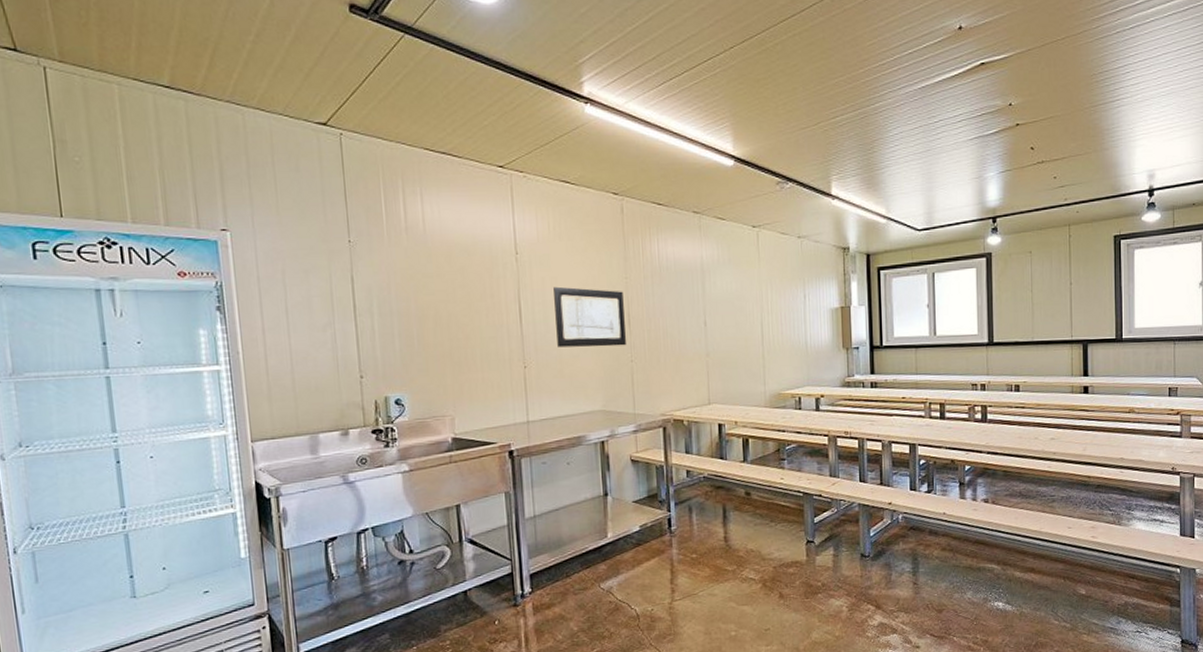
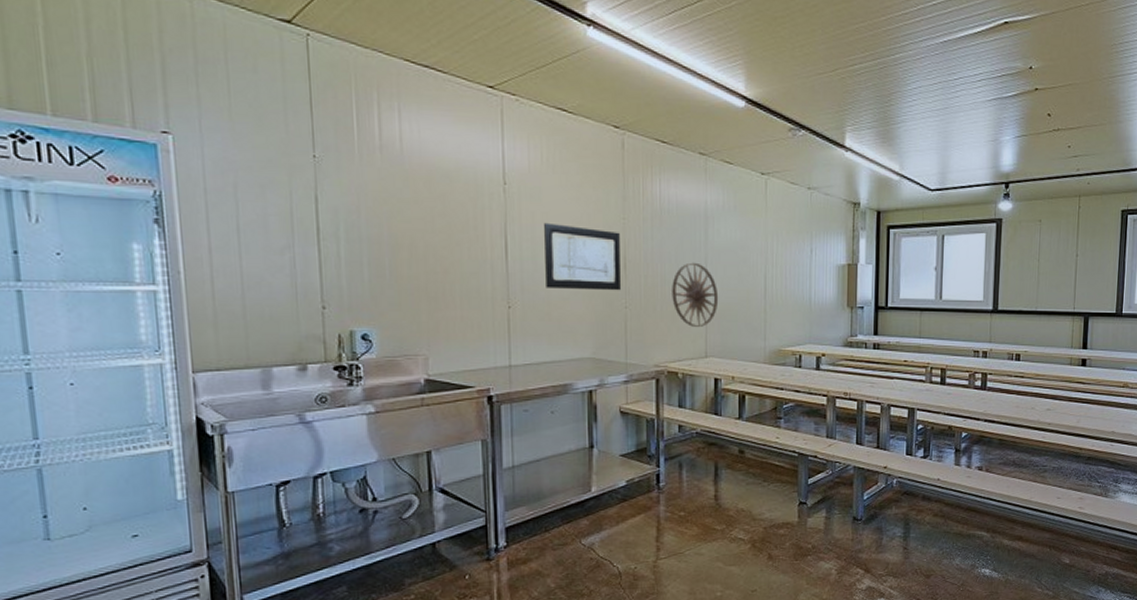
wall art: none [673,314,719,376] -> present [672,262,719,327]

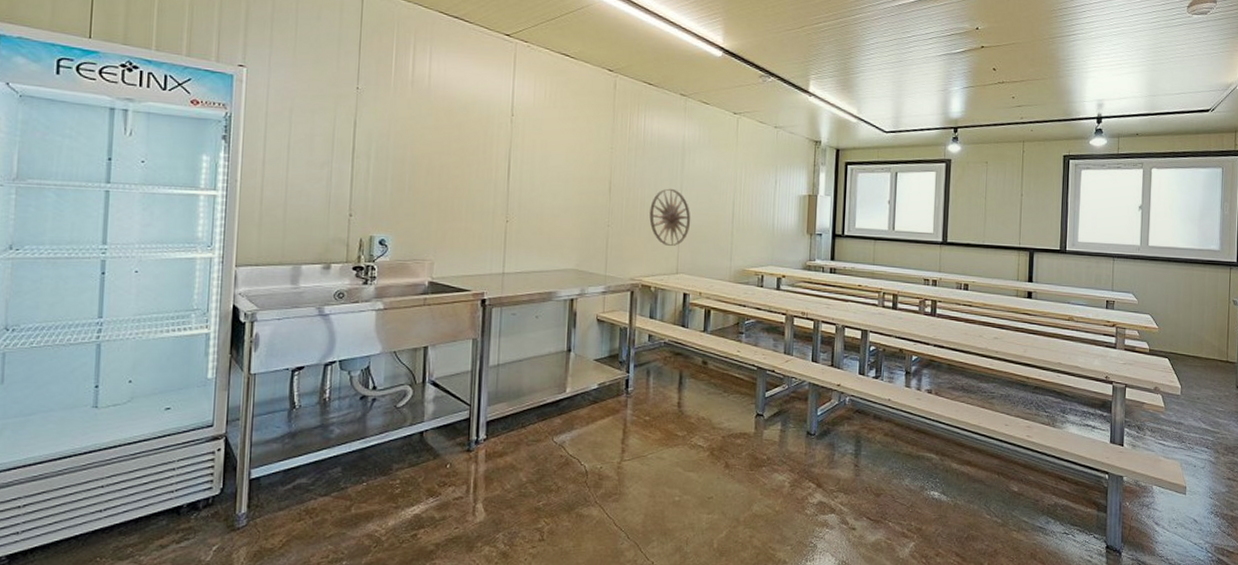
wall art: present [544,222,621,291] -> none [540,149,607,211]

